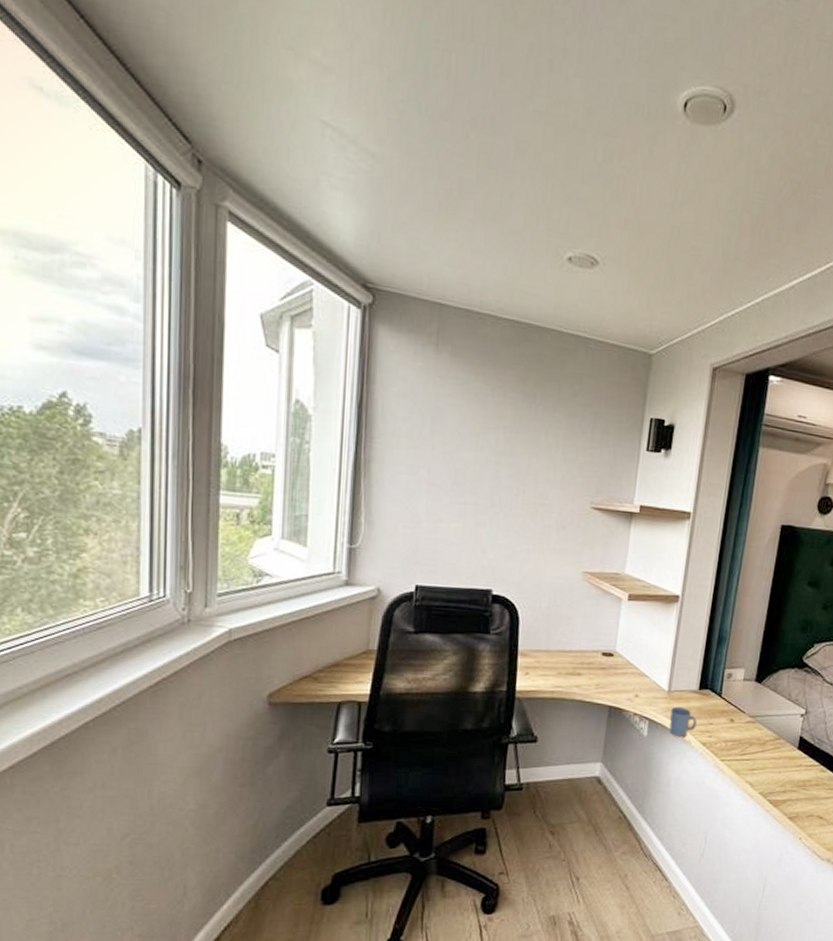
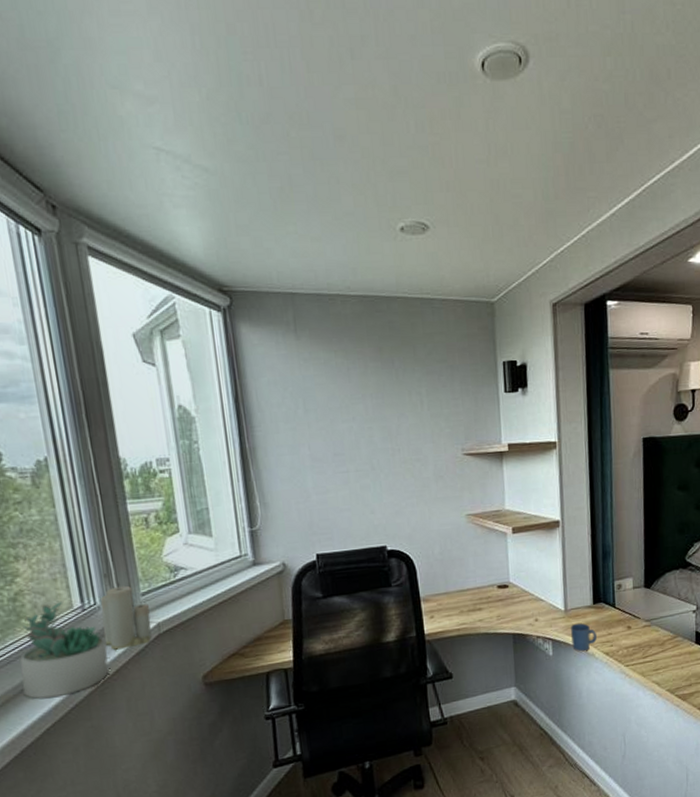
succulent plant: none [66,587,169,690] -> present [20,602,109,699]
candle: none [167,577,223,650] -> present [100,582,152,650]

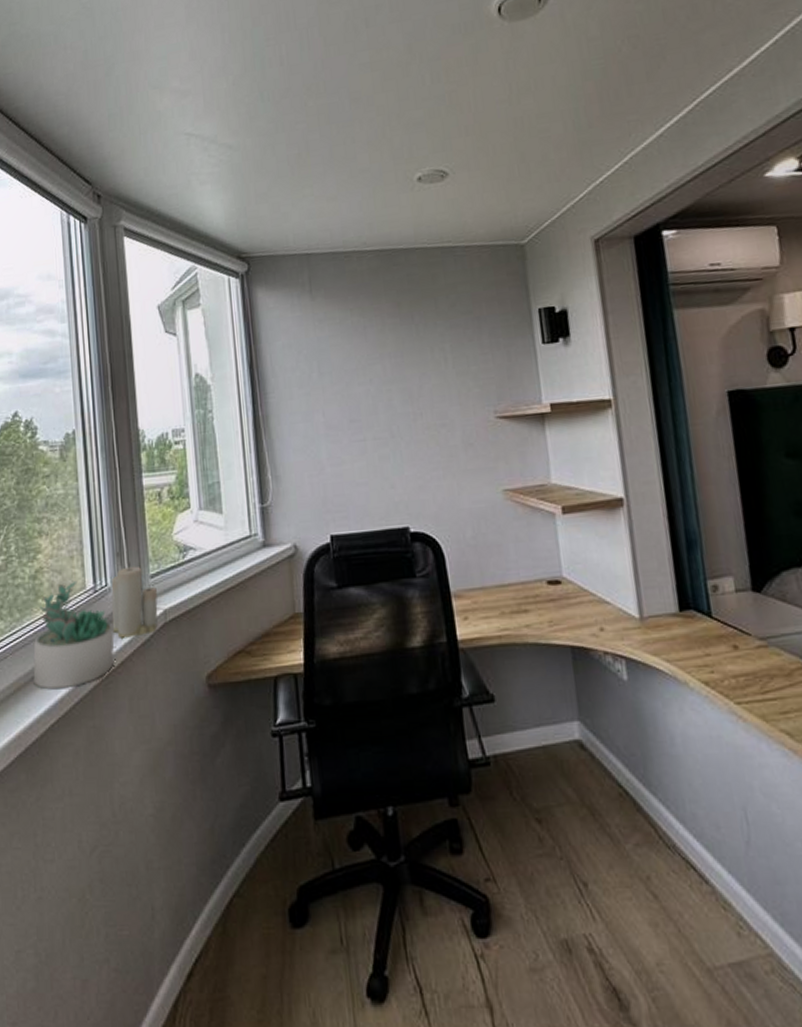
mug: present [570,623,597,652] -> none [649,636,689,678]

